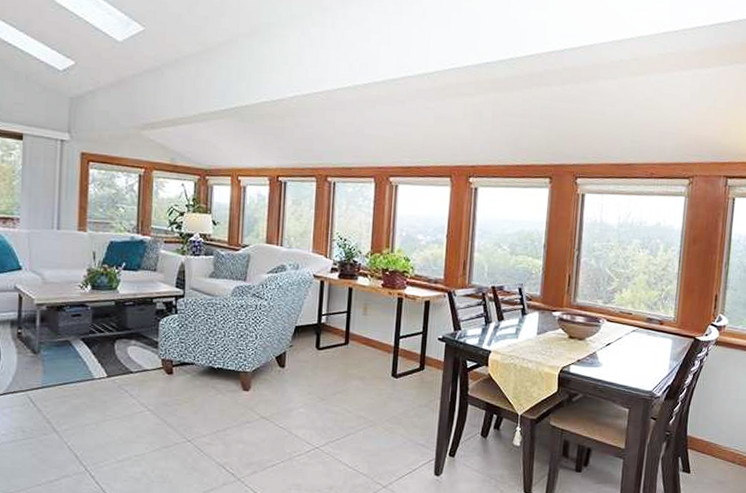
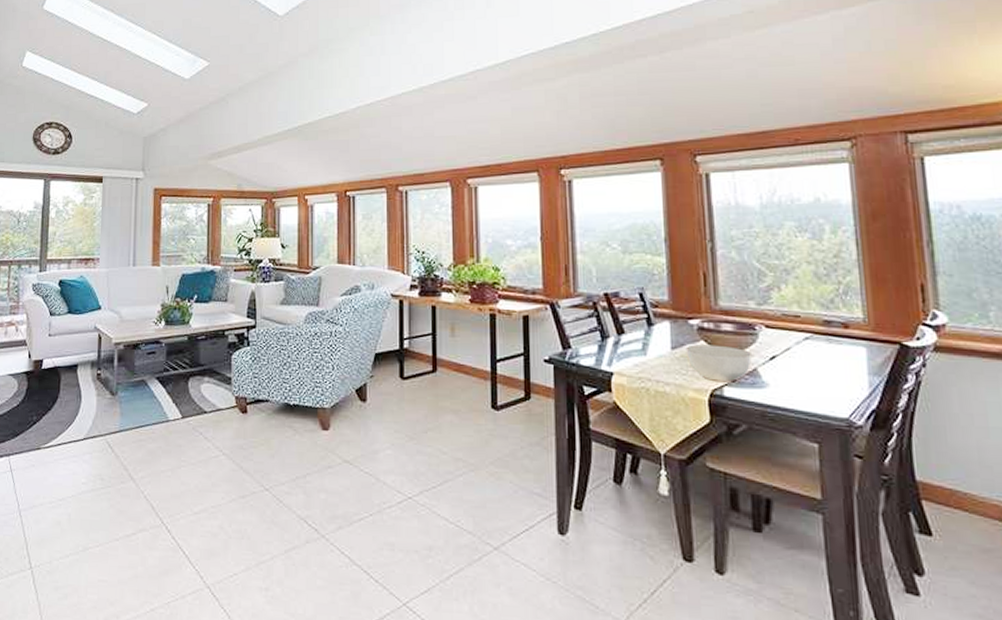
bowl: none [547,331,594,362] -> present [685,344,752,383]

